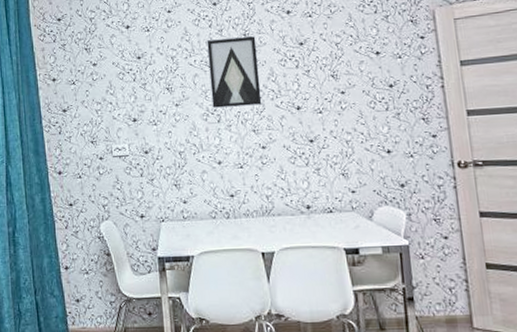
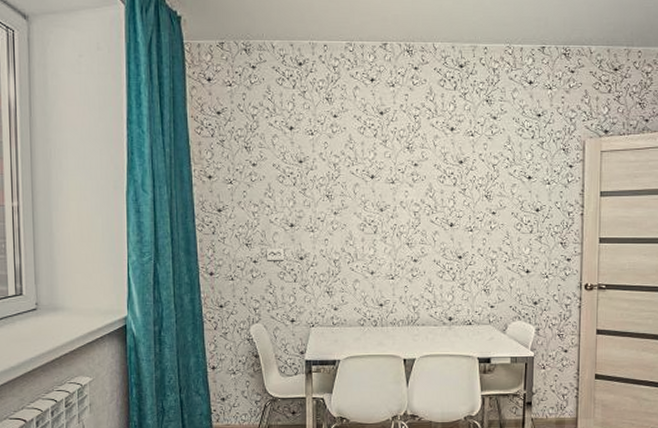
wall art: present [206,36,262,108] -> none [370,150,418,219]

